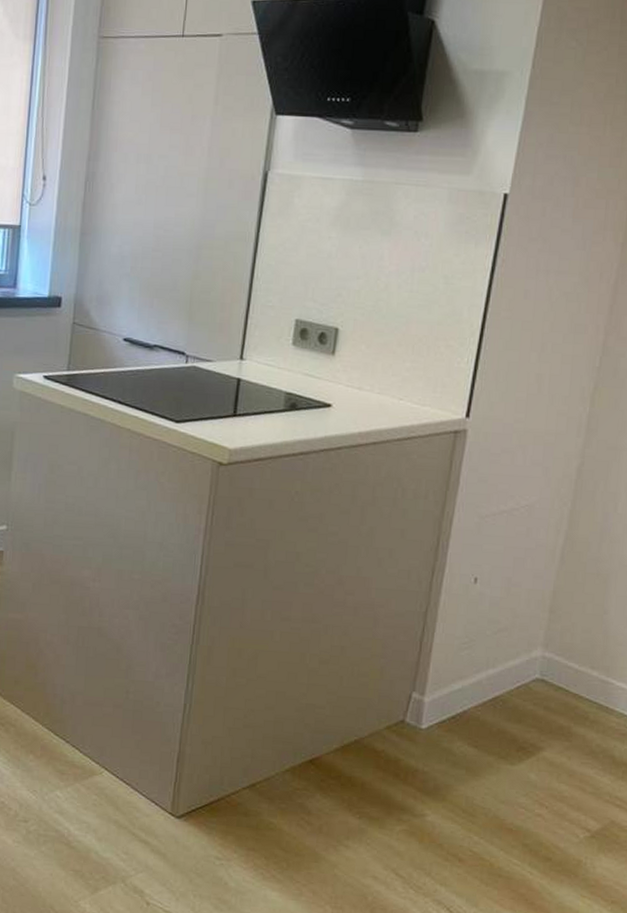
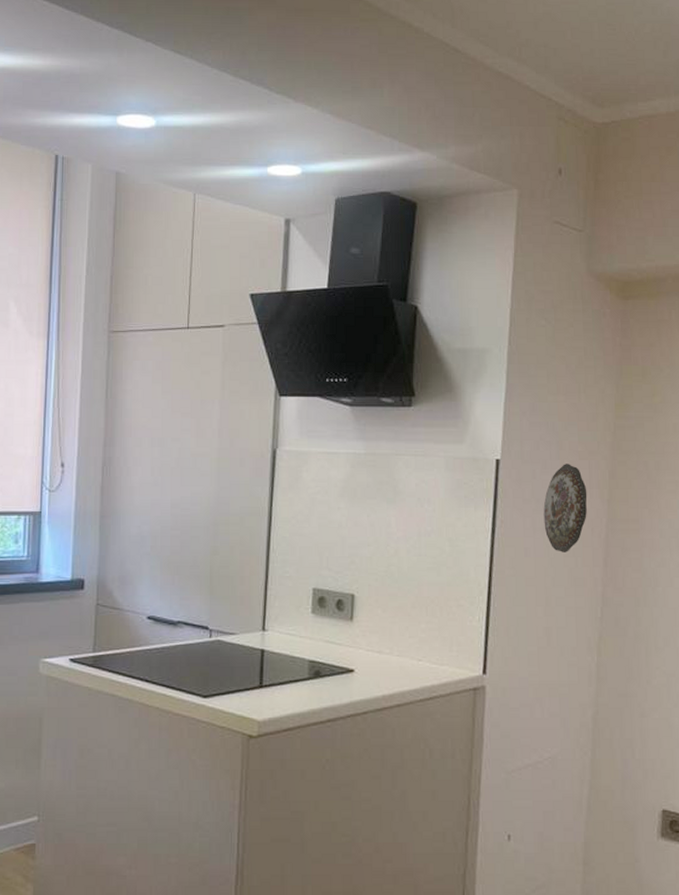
decorative plate: none [548,202,601,297] -> present [543,464,588,552]

